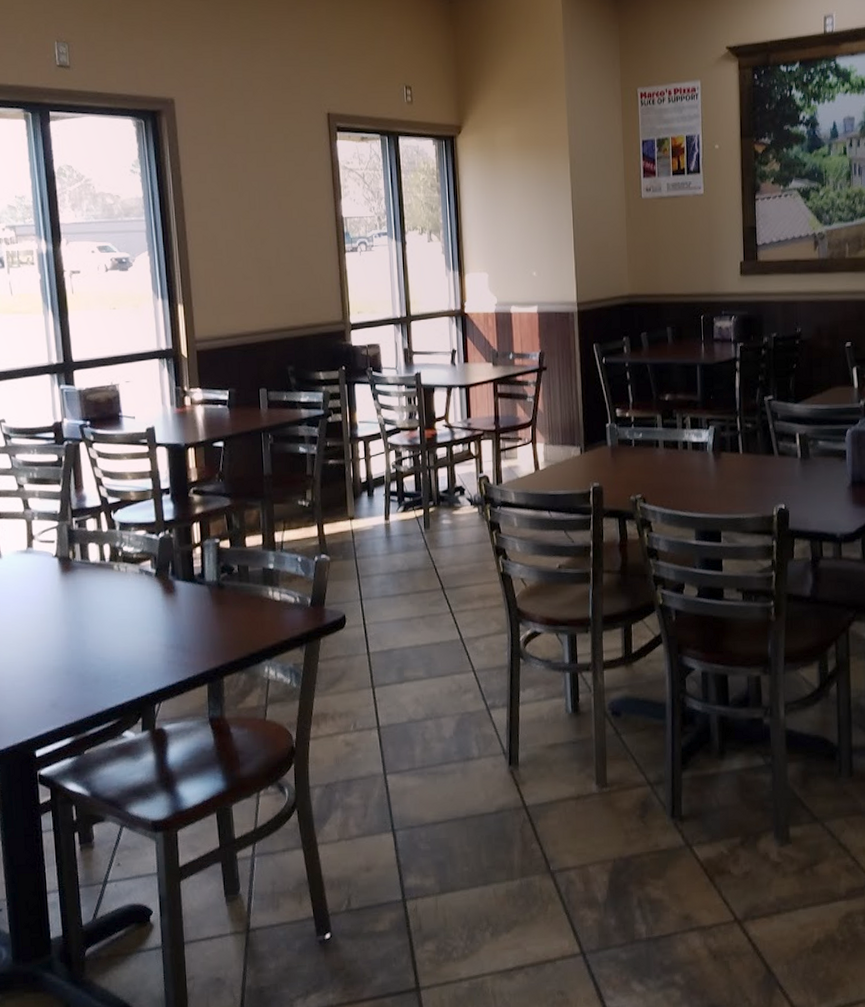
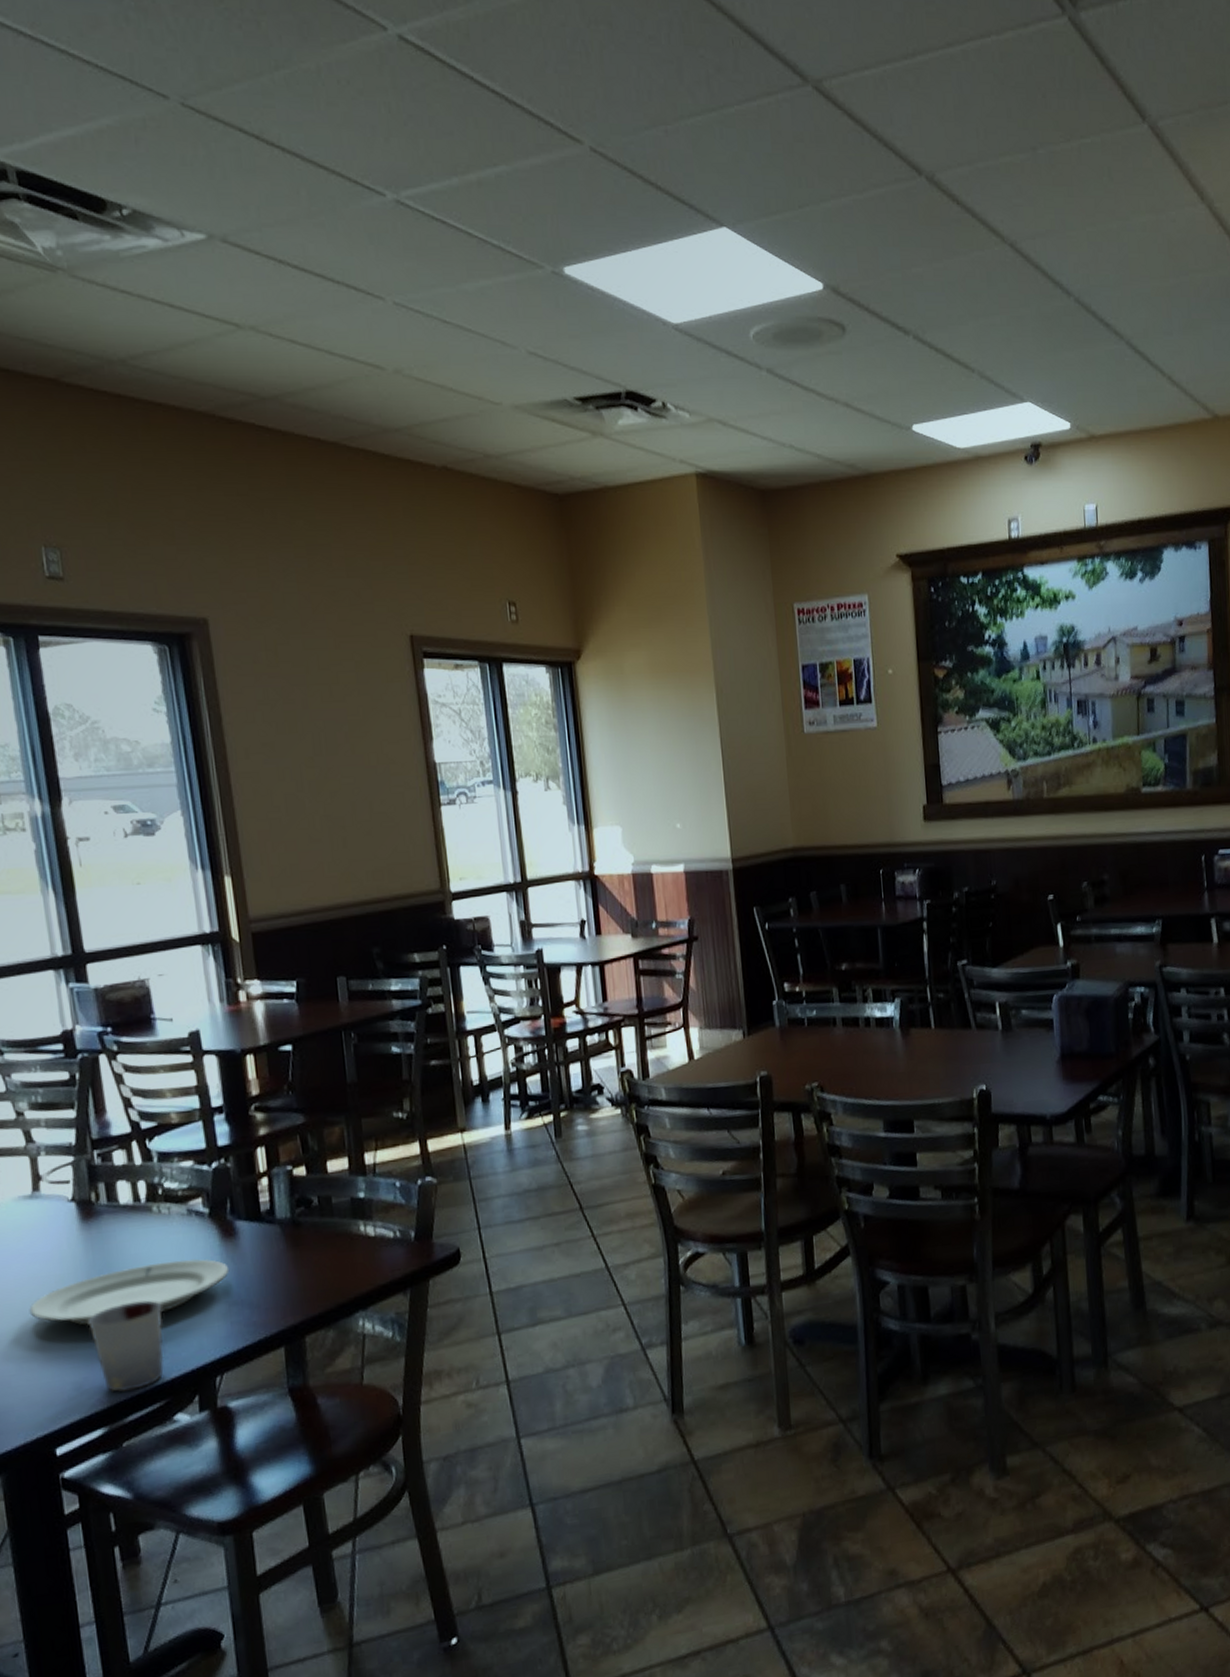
plate: none [21,609,169,656] -> present [29,1258,230,1326]
cup: none [63,639,118,710] -> present [87,1300,164,1392]

